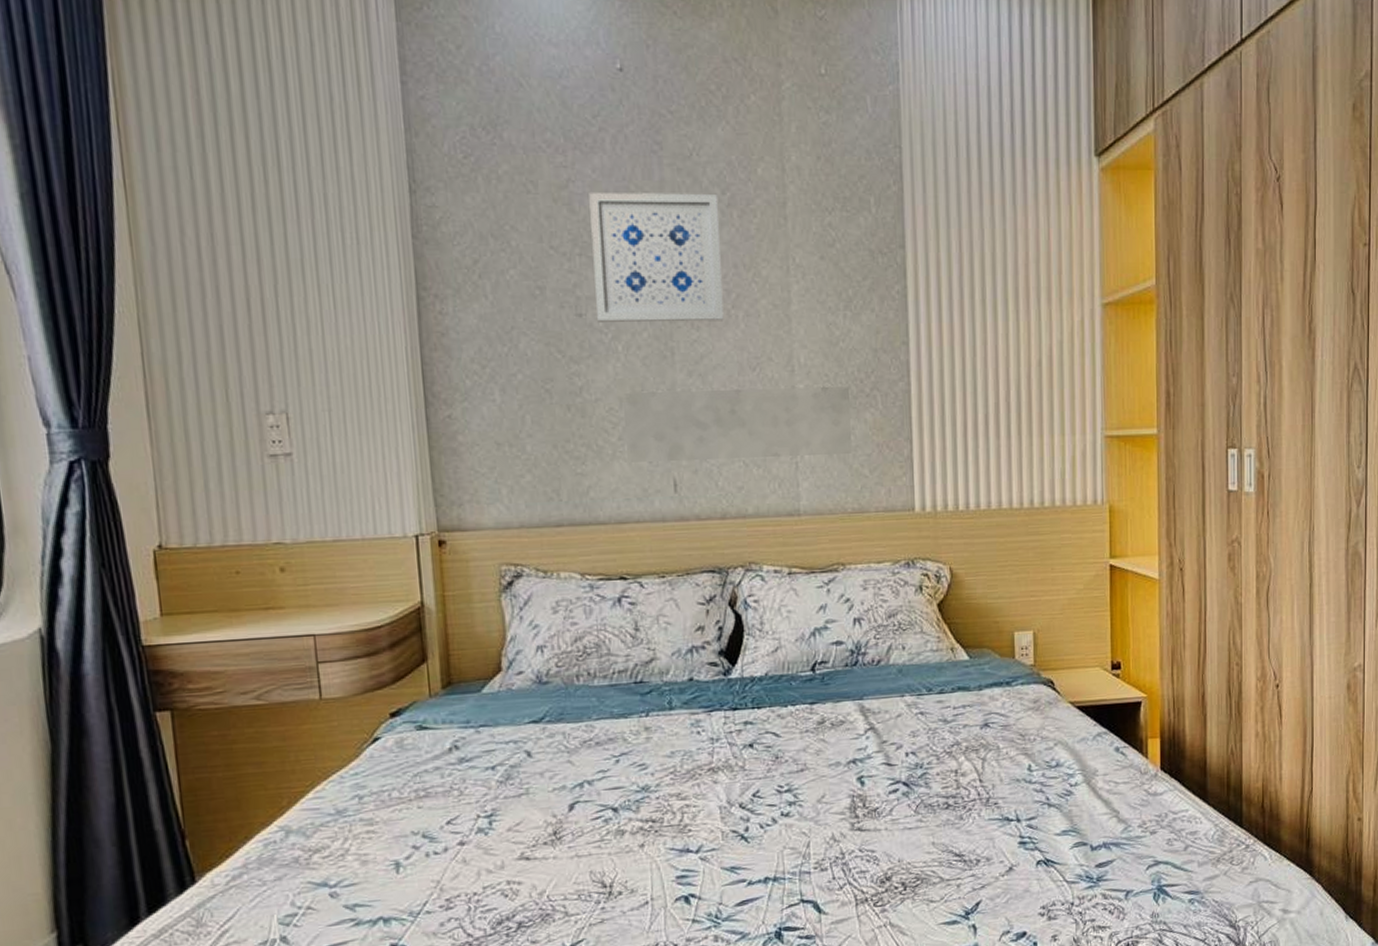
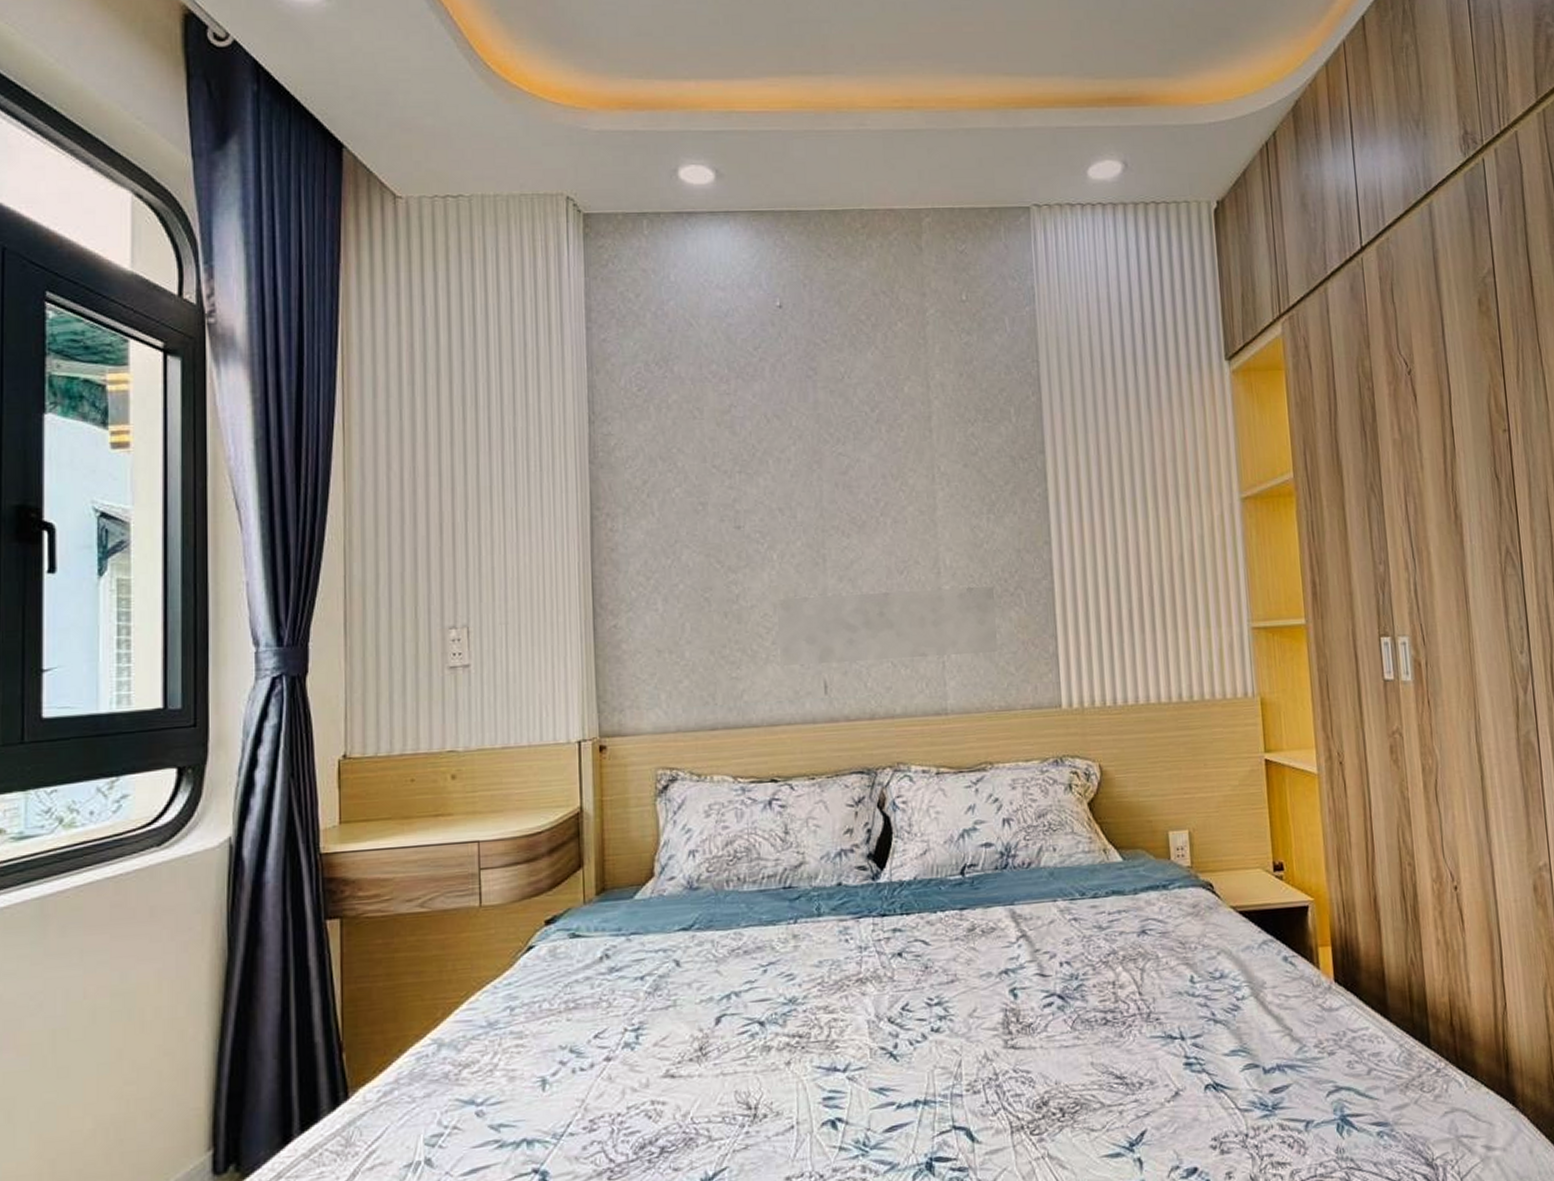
wall art: present [589,193,724,322] -> none [749,412,873,533]

